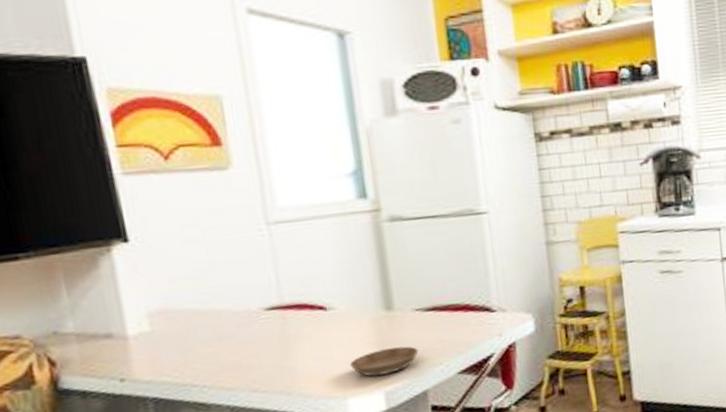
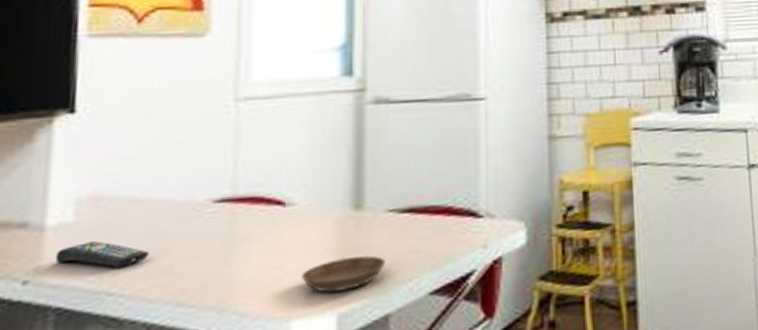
remote control: none [141,345,220,366] -> present [55,241,150,268]

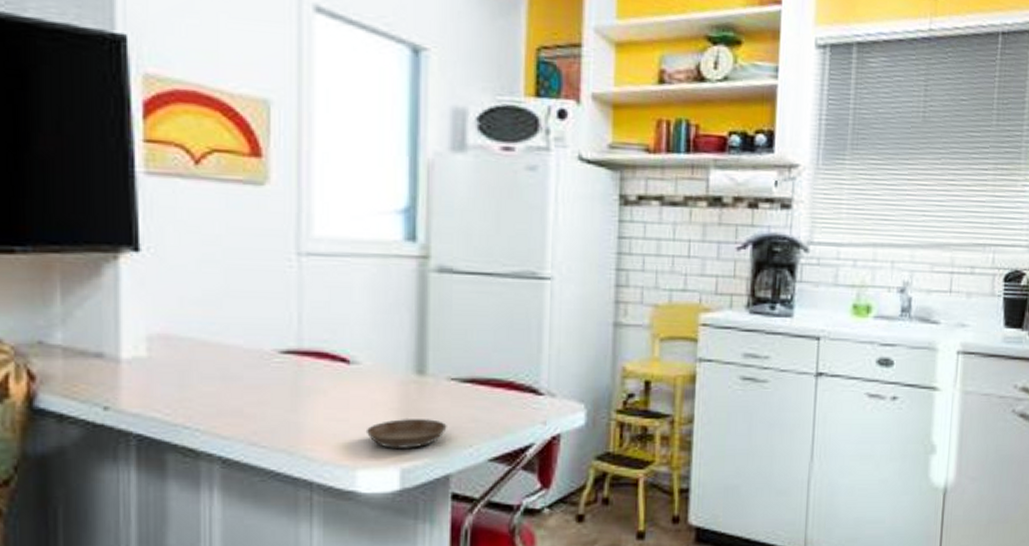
remote control: present [55,241,150,268] -> none [132,377,221,404]

